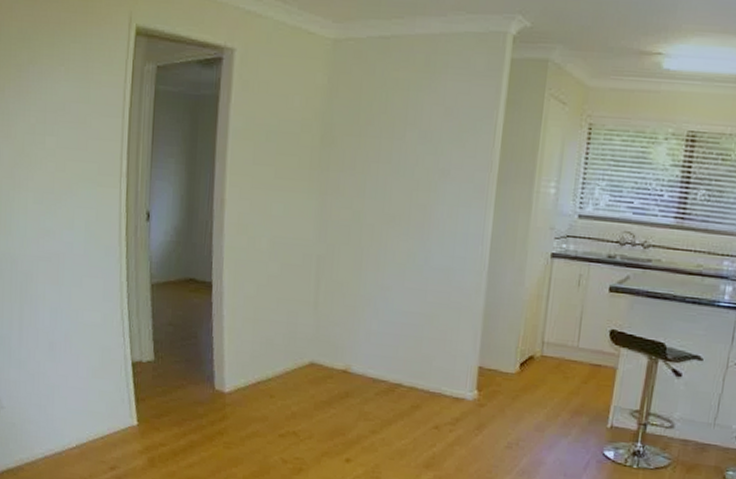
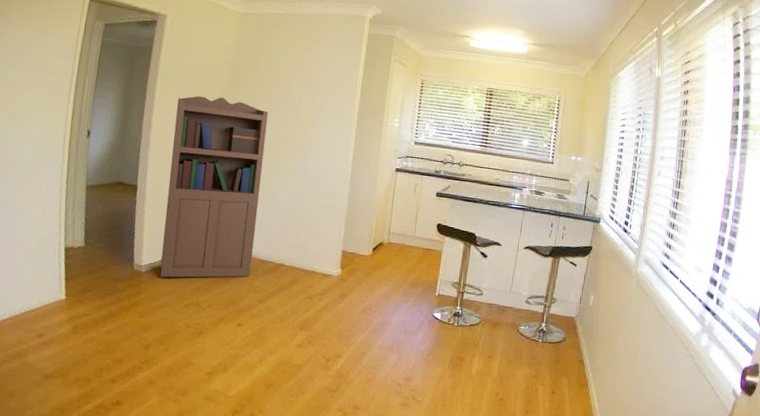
bookcase: none [246,160,375,401] -> present [160,96,269,278]

